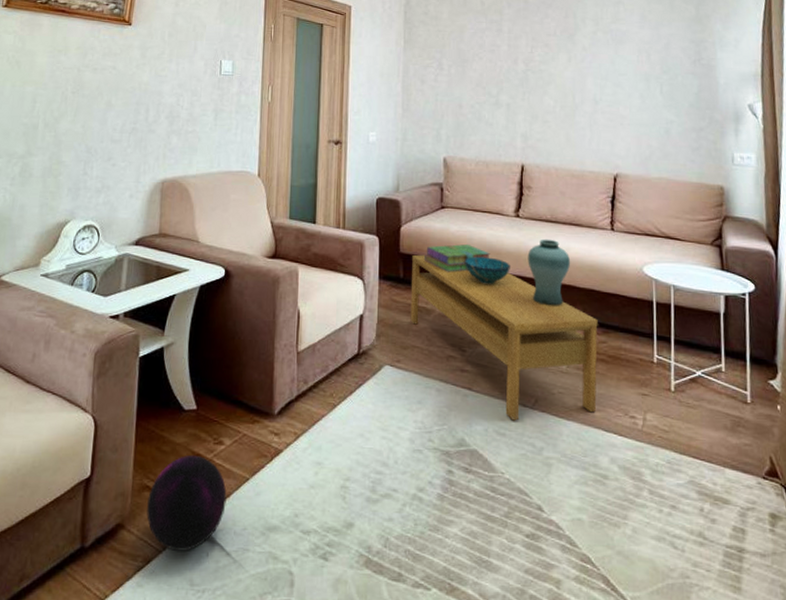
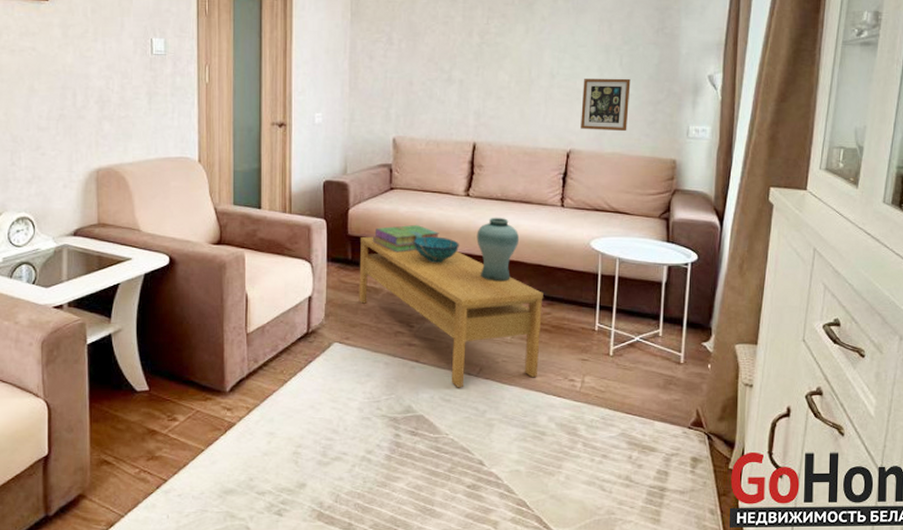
ball: present [146,454,227,551] -> none [107,431,183,515]
picture frame: none [625,105,673,157] -> present [581,78,631,132]

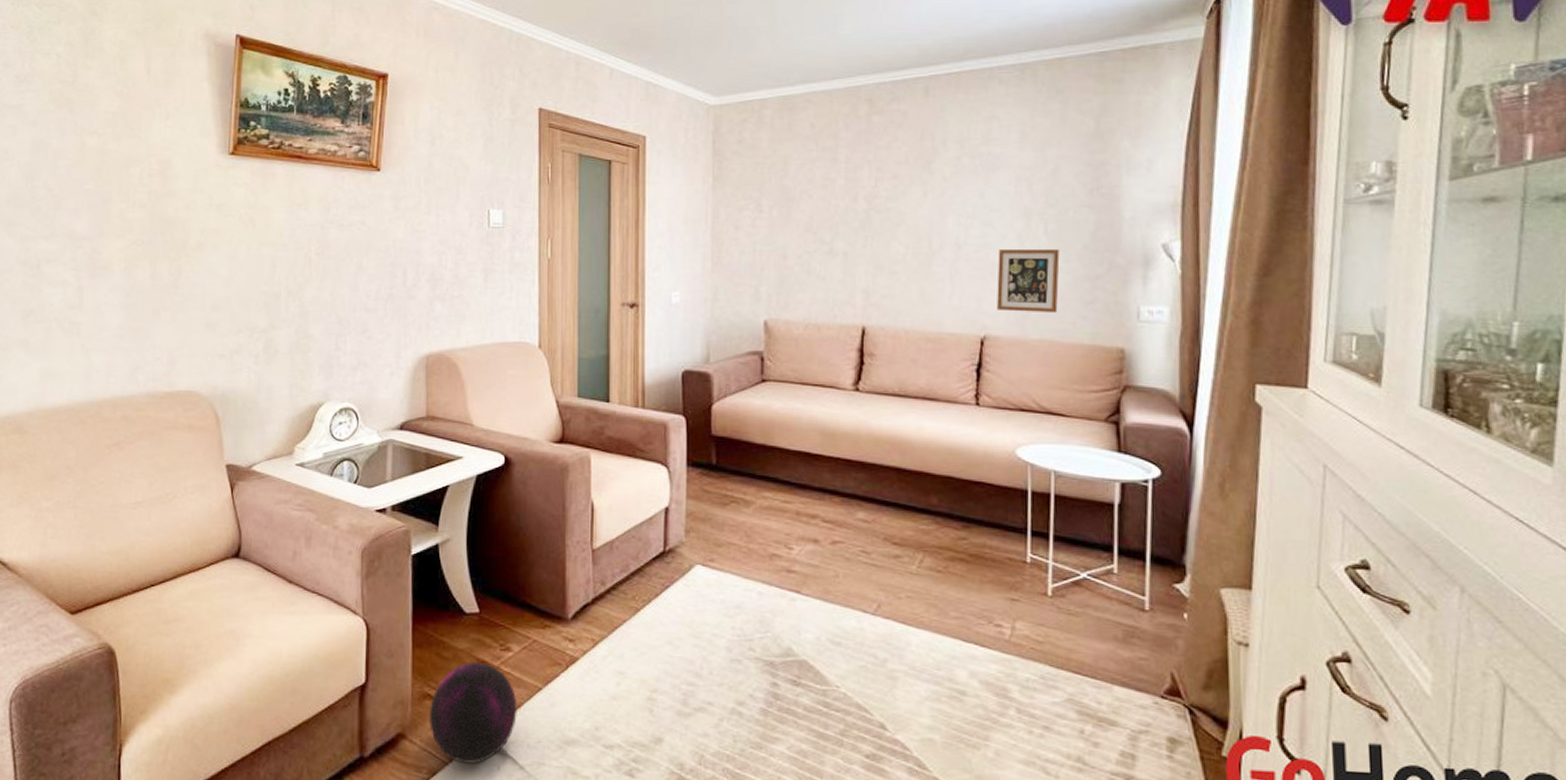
ball: none [107,431,183,515] -> present [429,661,517,764]
coffee table: present [359,236,543,388] -> none [725,437,957,629]
stack of books: present [373,225,439,253] -> none [742,424,823,458]
decorative bowl: present [413,236,460,263] -> none [790,438,849,471]
vase: present [476,217,520,282] -> none [869,416,924,497]

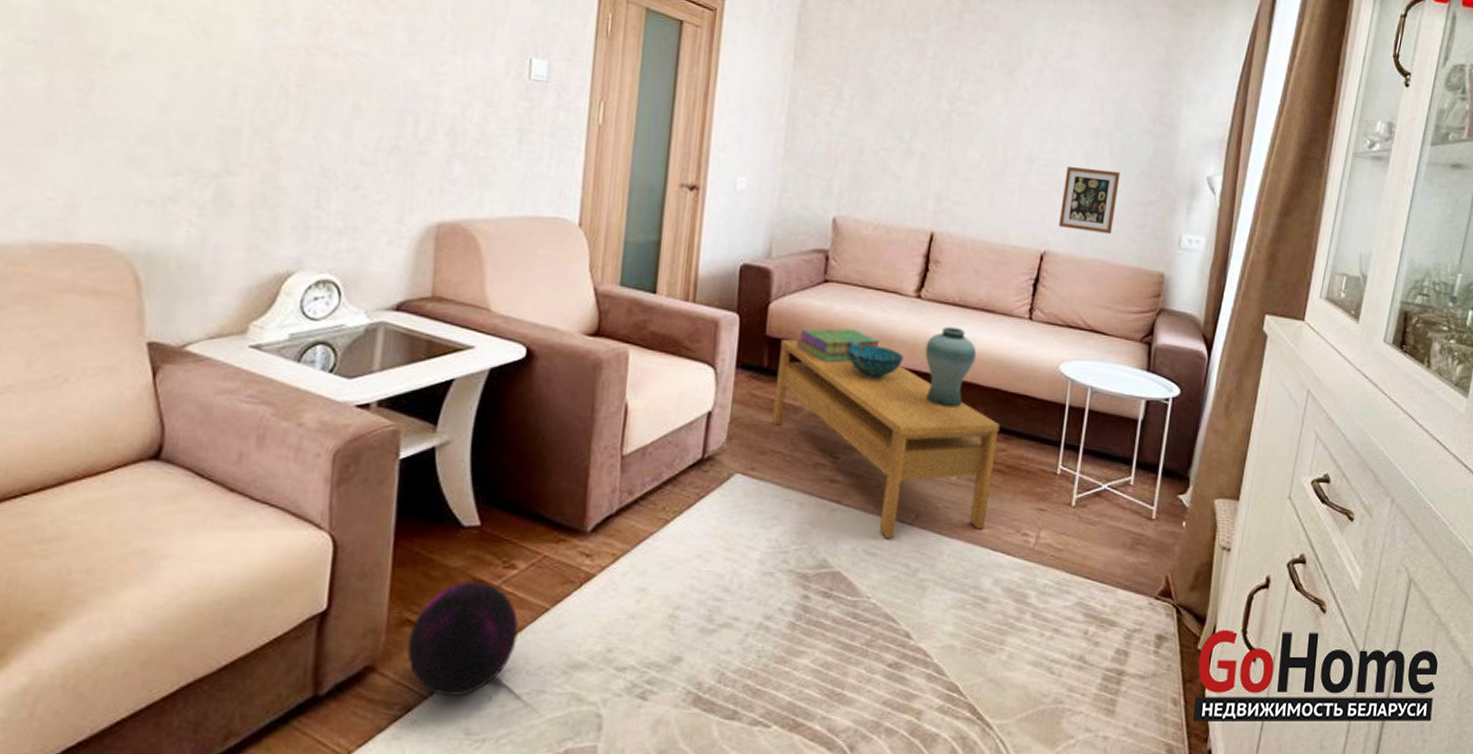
coffee table: none [725,437,957,629] -> present [772,339,1000,539]
stack of books: none [742,424,823,458] -> present [797,328,880,363]
decorative bowl: none [790,438,849,471] -> present [846,344,905,379]
vase: none [869,416,924,497] -> present [925,326,977,408]

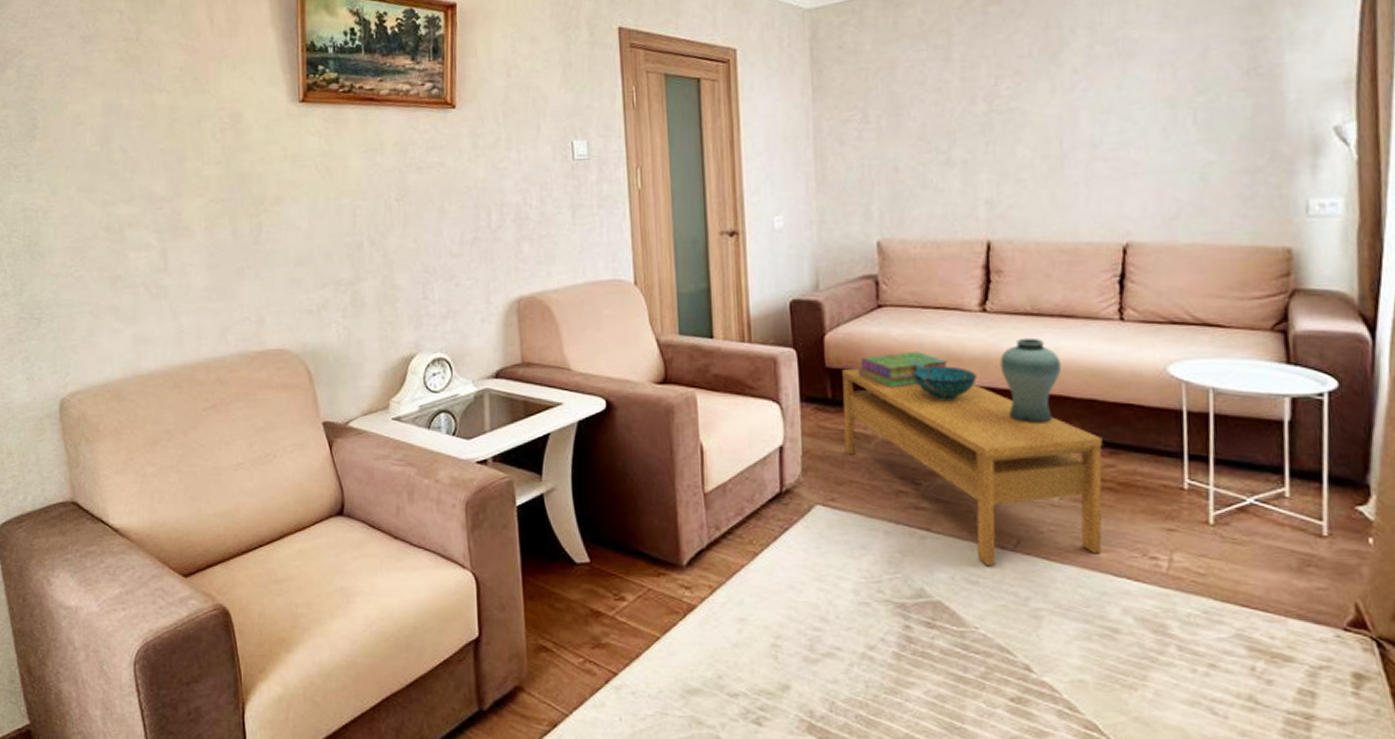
ball: present [407,581,519,696] -> none [546,612,636,715]
picture frame: present [1059,167,1120,235] -> none [1139,140,1213,215]

